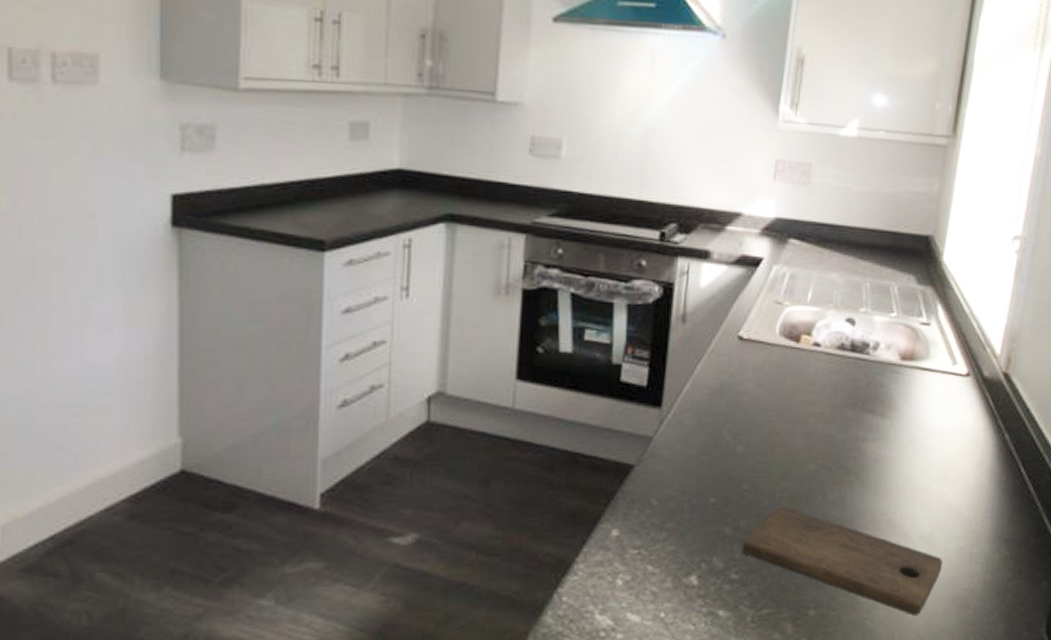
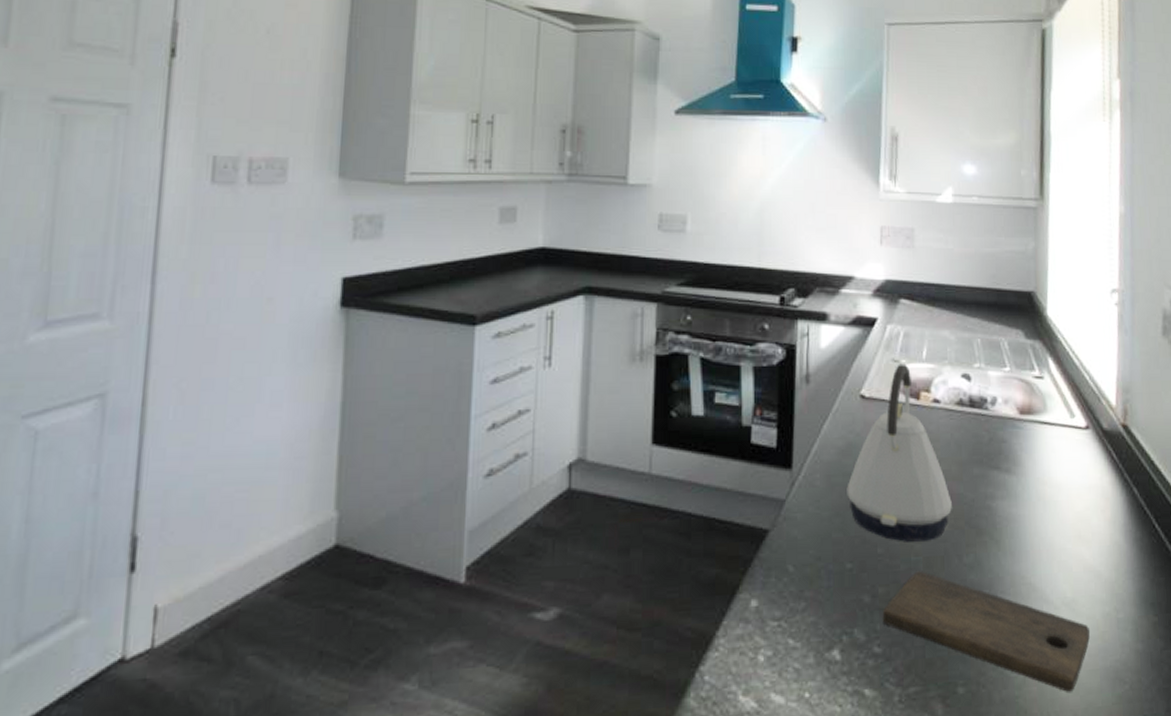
kettle: none [716,306,822,480] -> present [847,363,952,542]

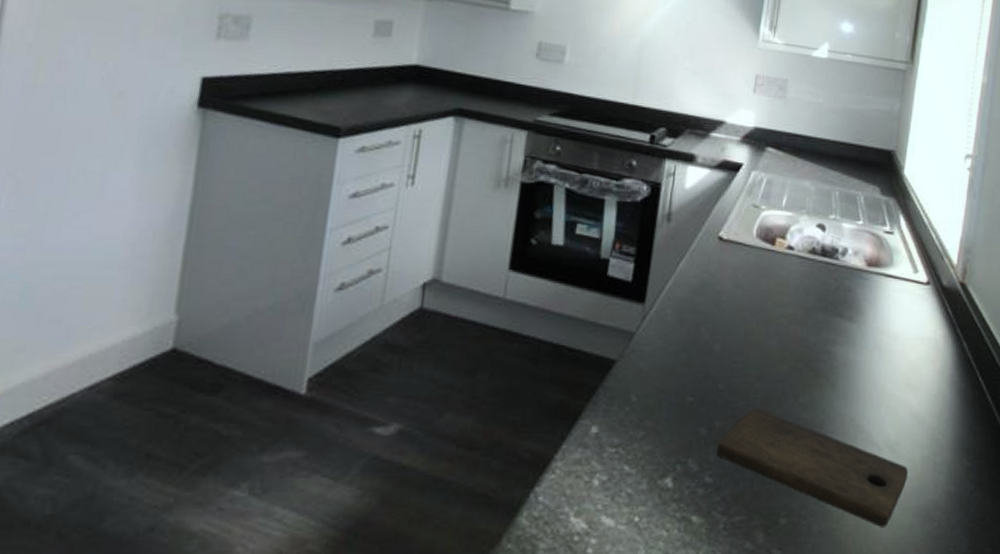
kettle: present [847,363,952,542] -> none [695,209,794,380]

